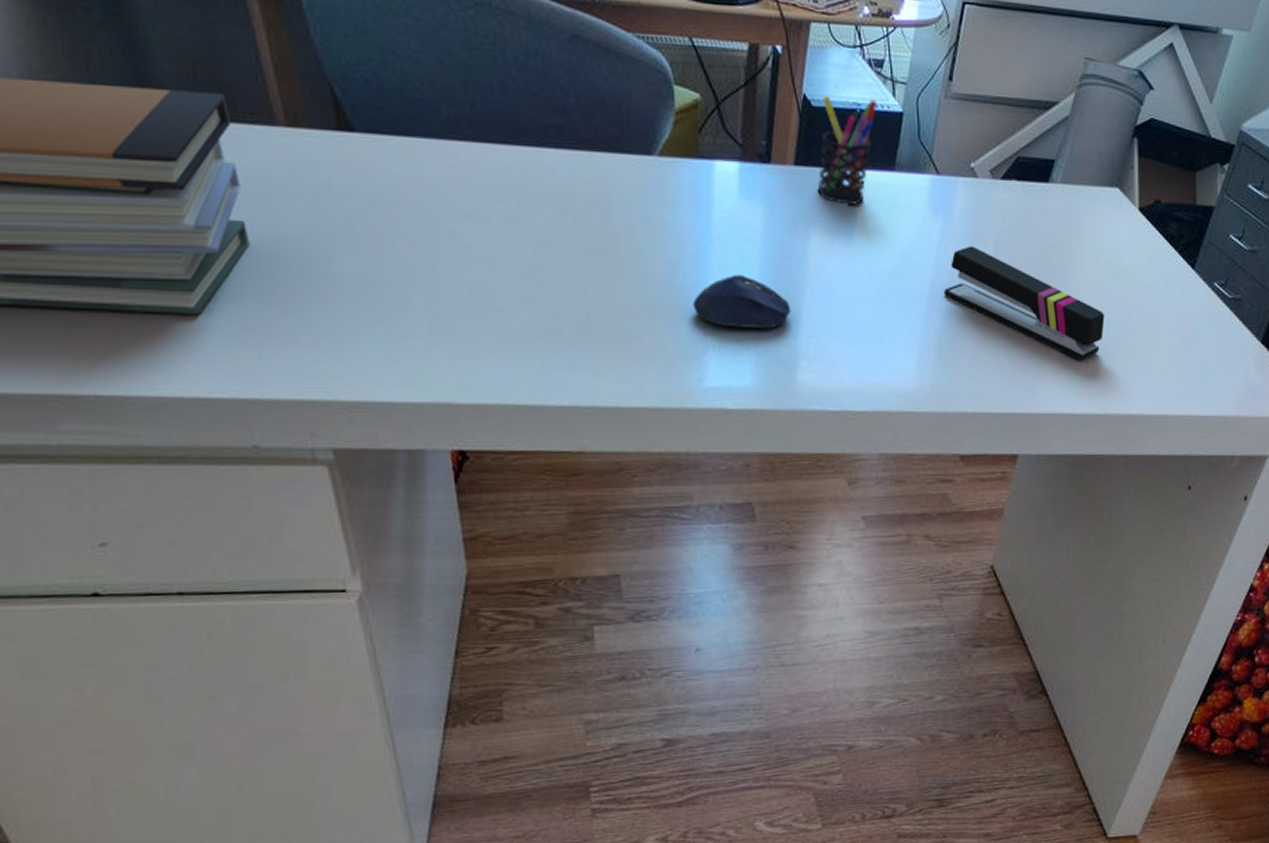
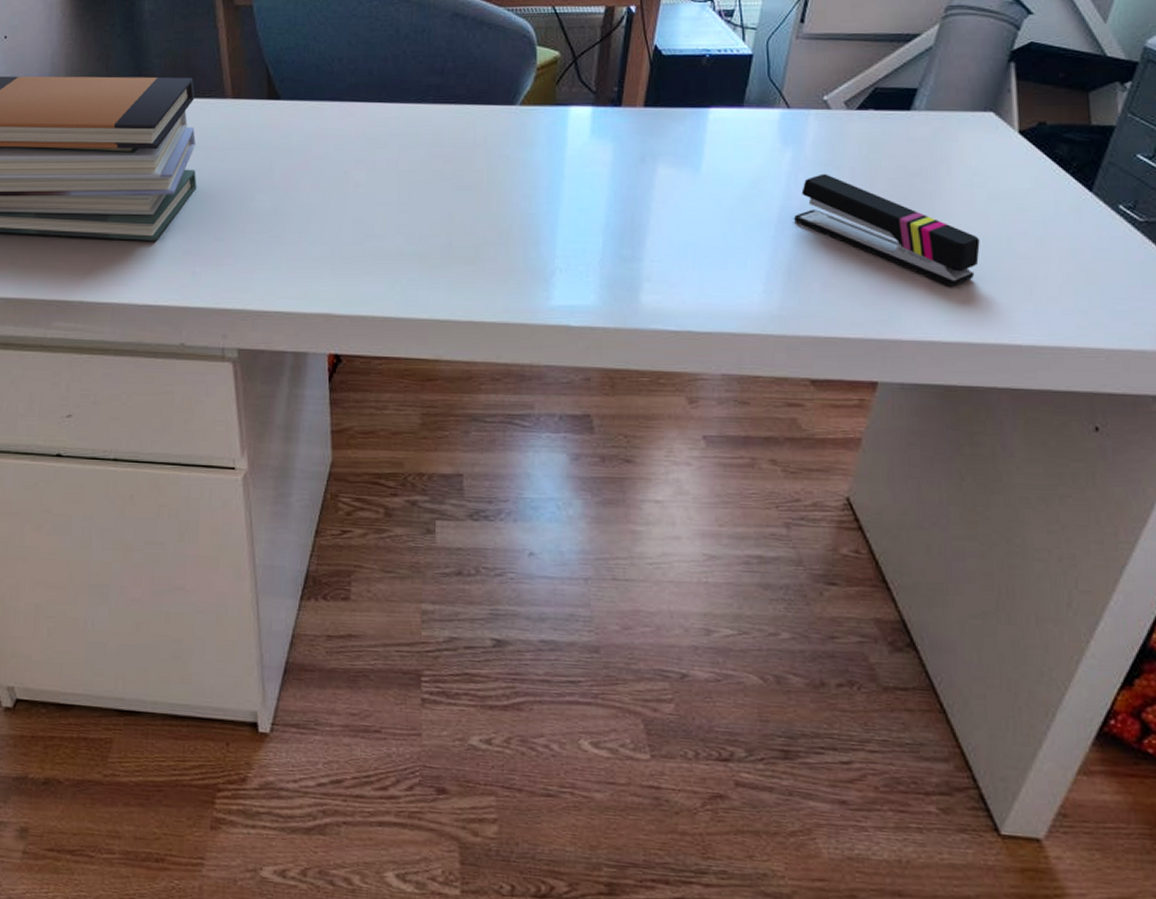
computer mouse: present [693,274,791,329] -> none [544,204,636,254]
pen holder: present [817,96,877,206] -> none [665,45,726,141]

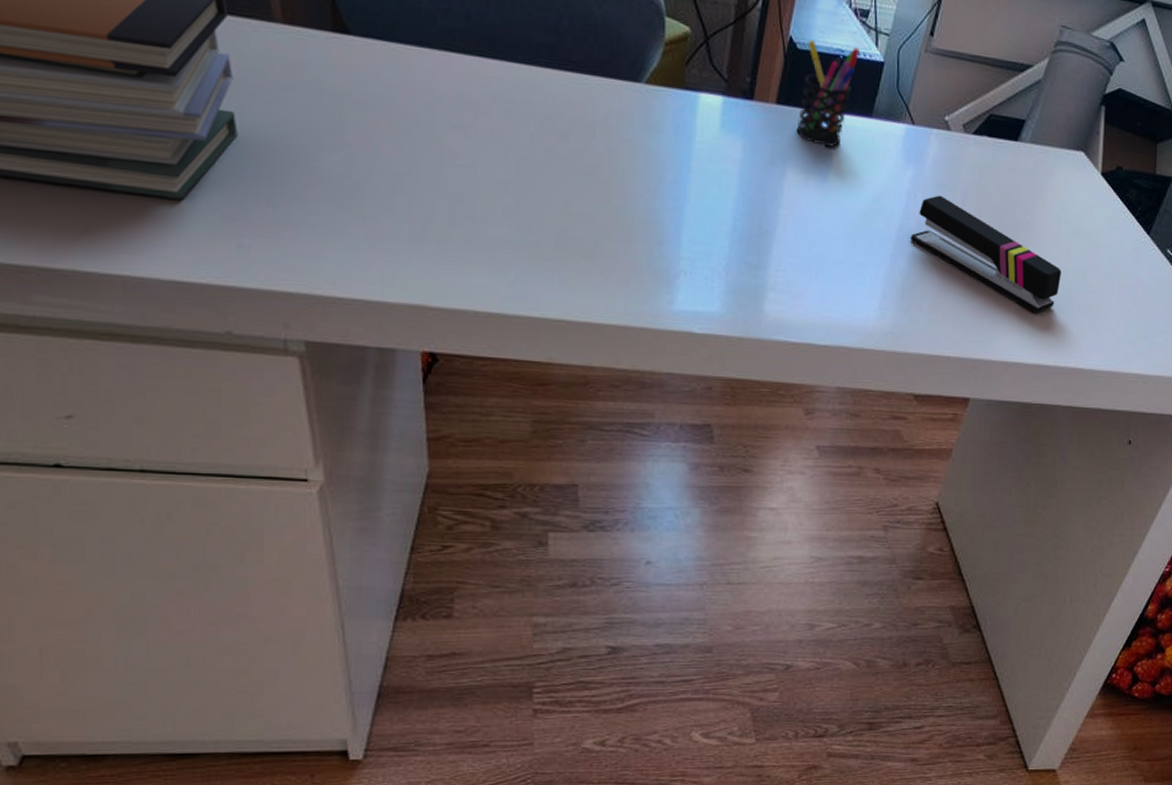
pen holder: none [665,45,726,141] -> present [796,40,860,148]

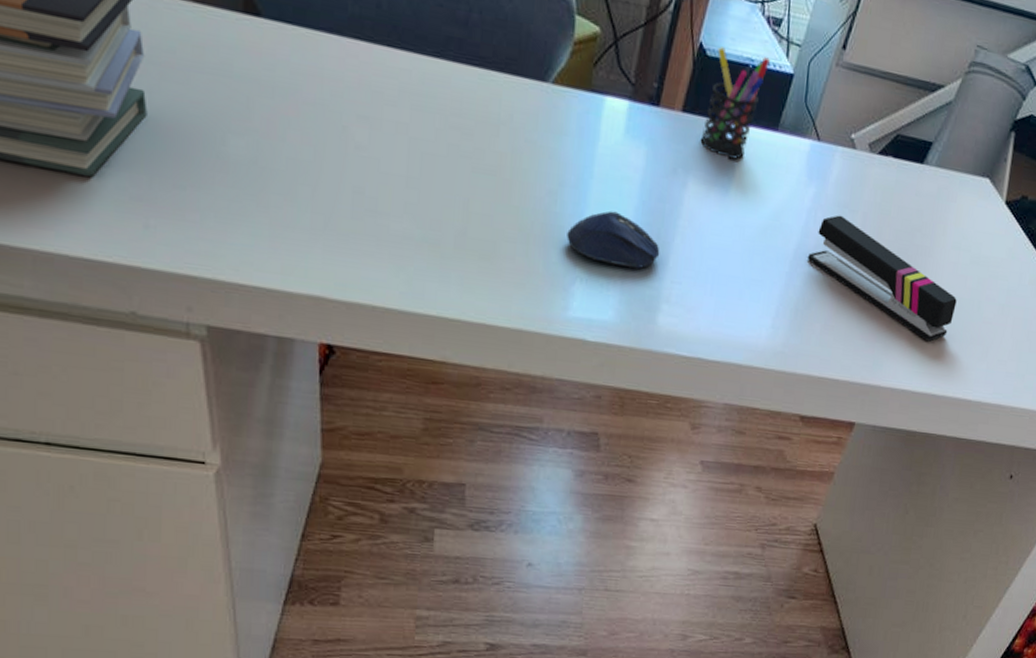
computer mouse: none [668,204,763,260] -> present [566,211,660,269]

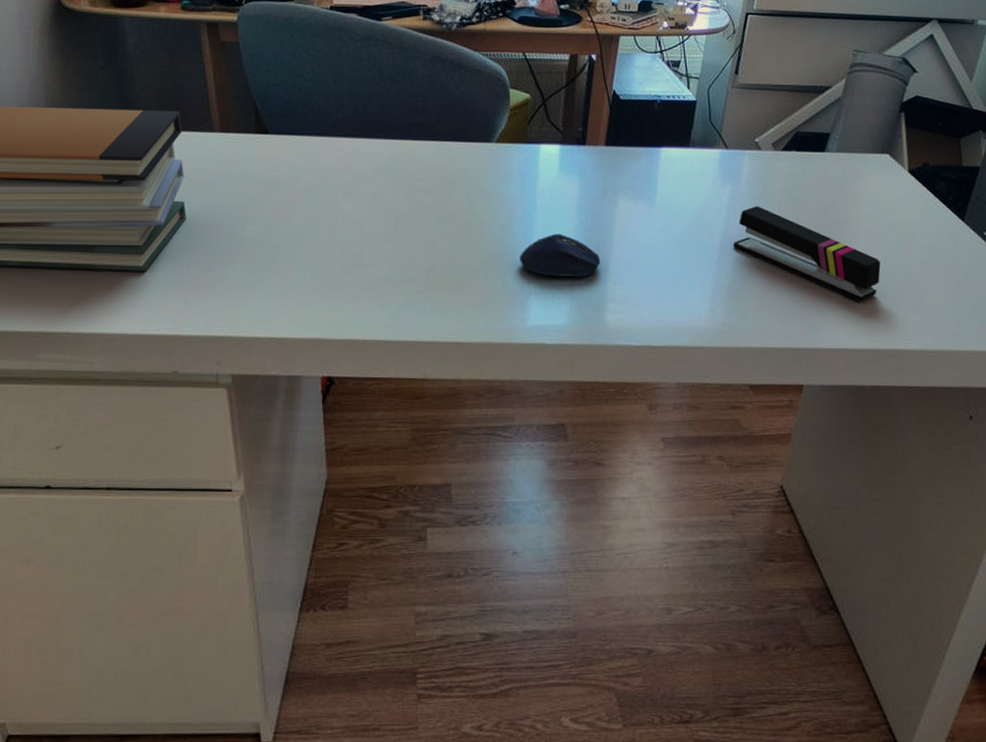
pen holder: present [700,47,770,160] -> none [624,91,674,177]

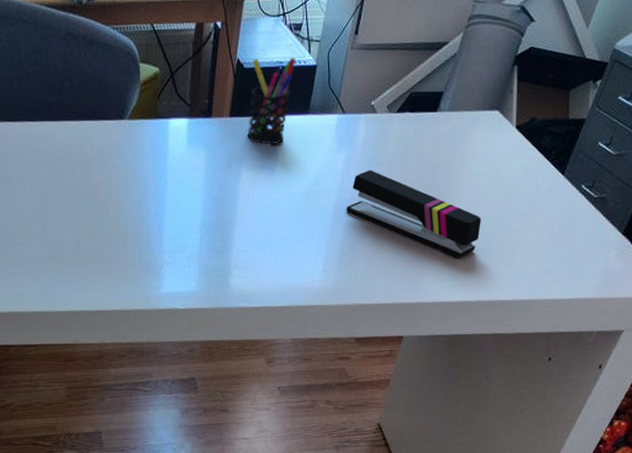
computer mouse: present [519,233,601,278] -> none [153,206,226,247]
pen holder: none [624,91,674,177] -> present [247,57,296,146]

